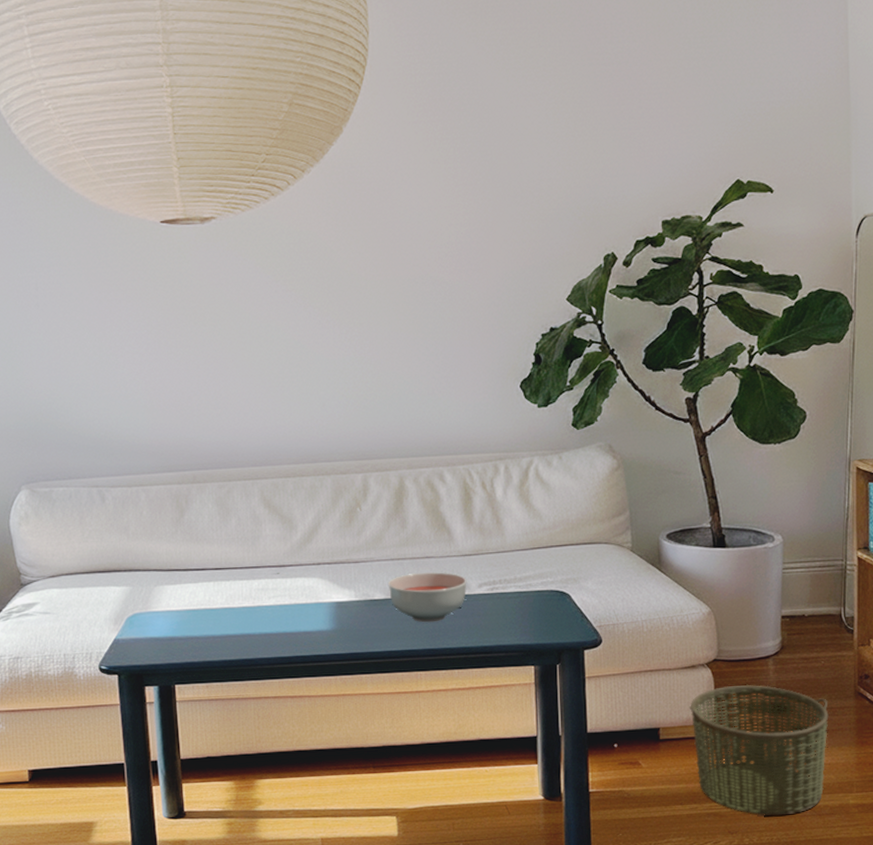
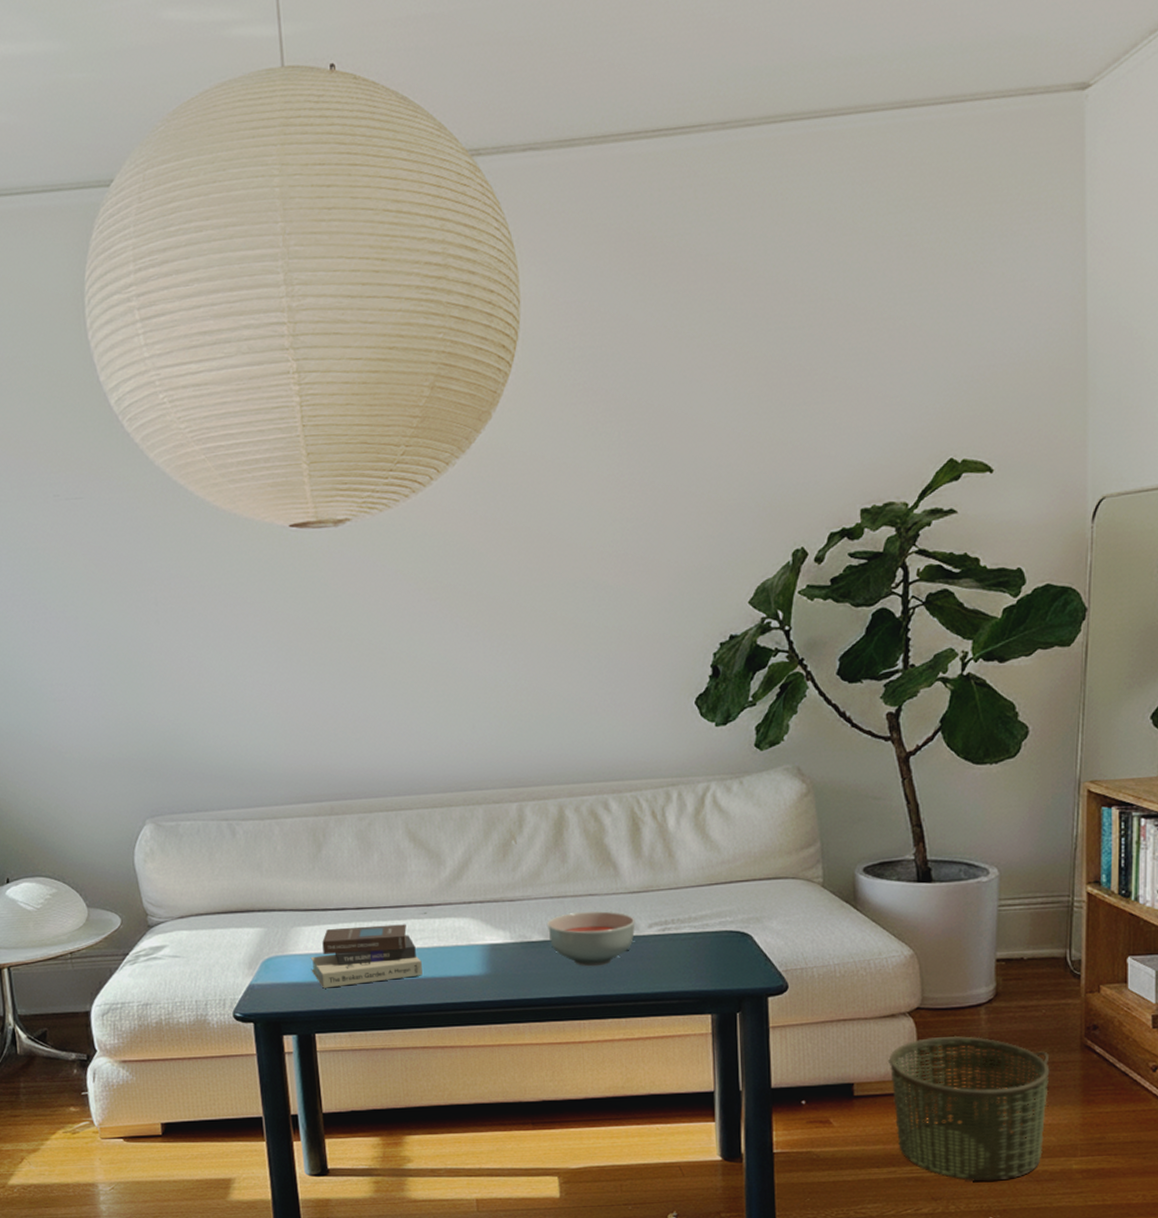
books: none [171,583,275,643] -> present [310,924,423,989]

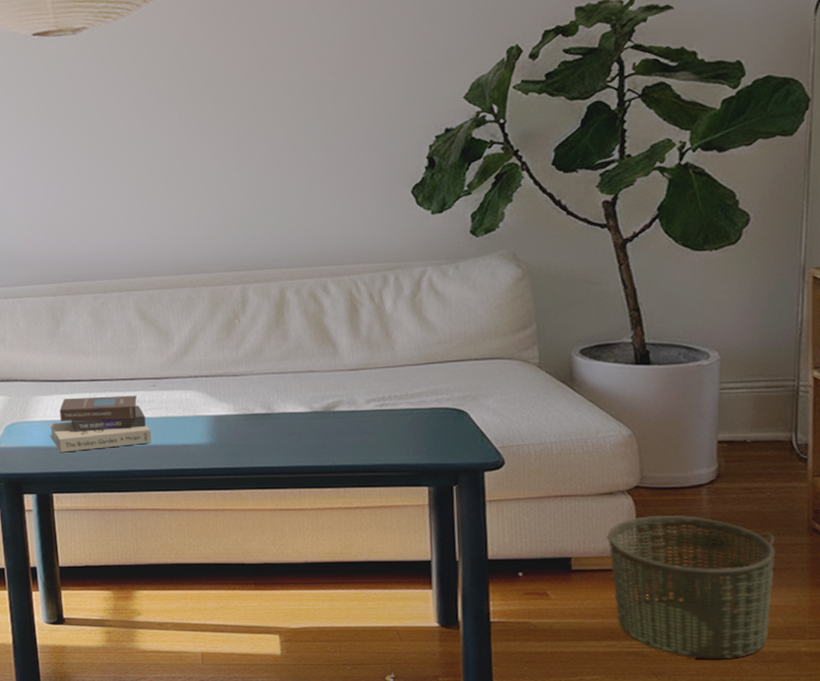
bowl: present [546,911,636,967] -> none [268,387,354,439]

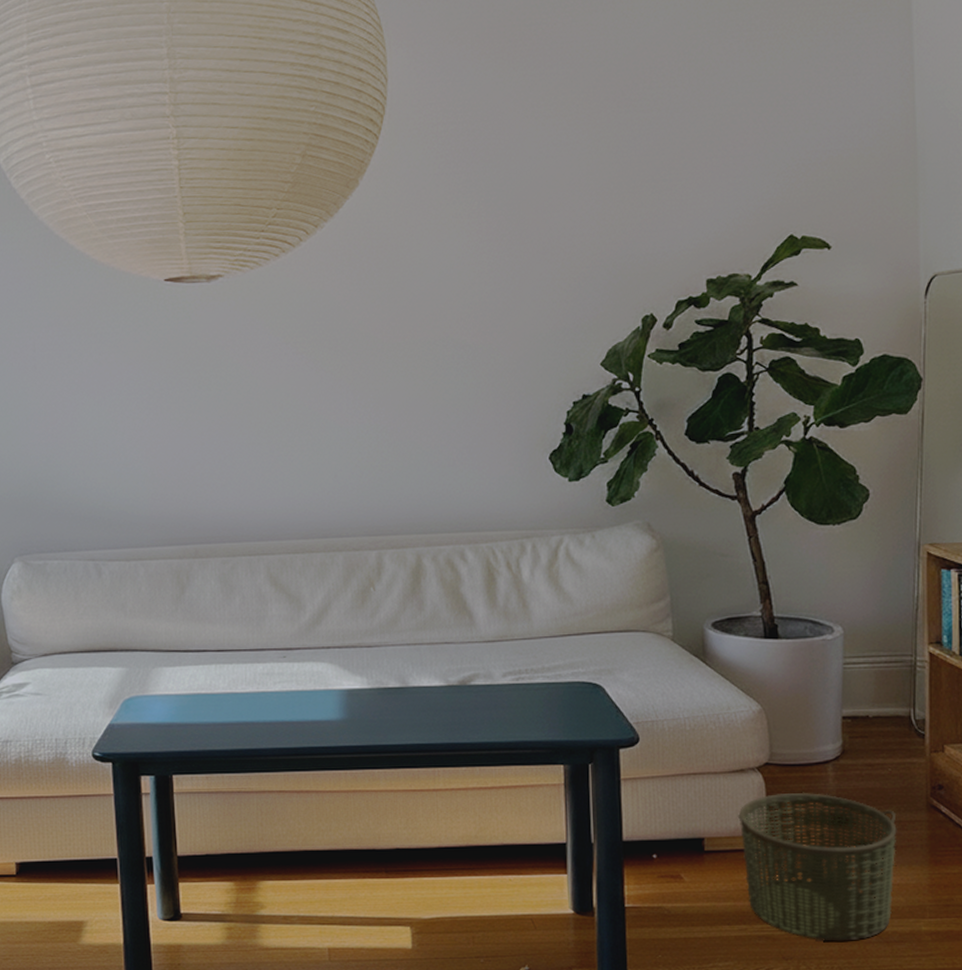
books: present [48,395,152,453] -> none [170,667,280,730]

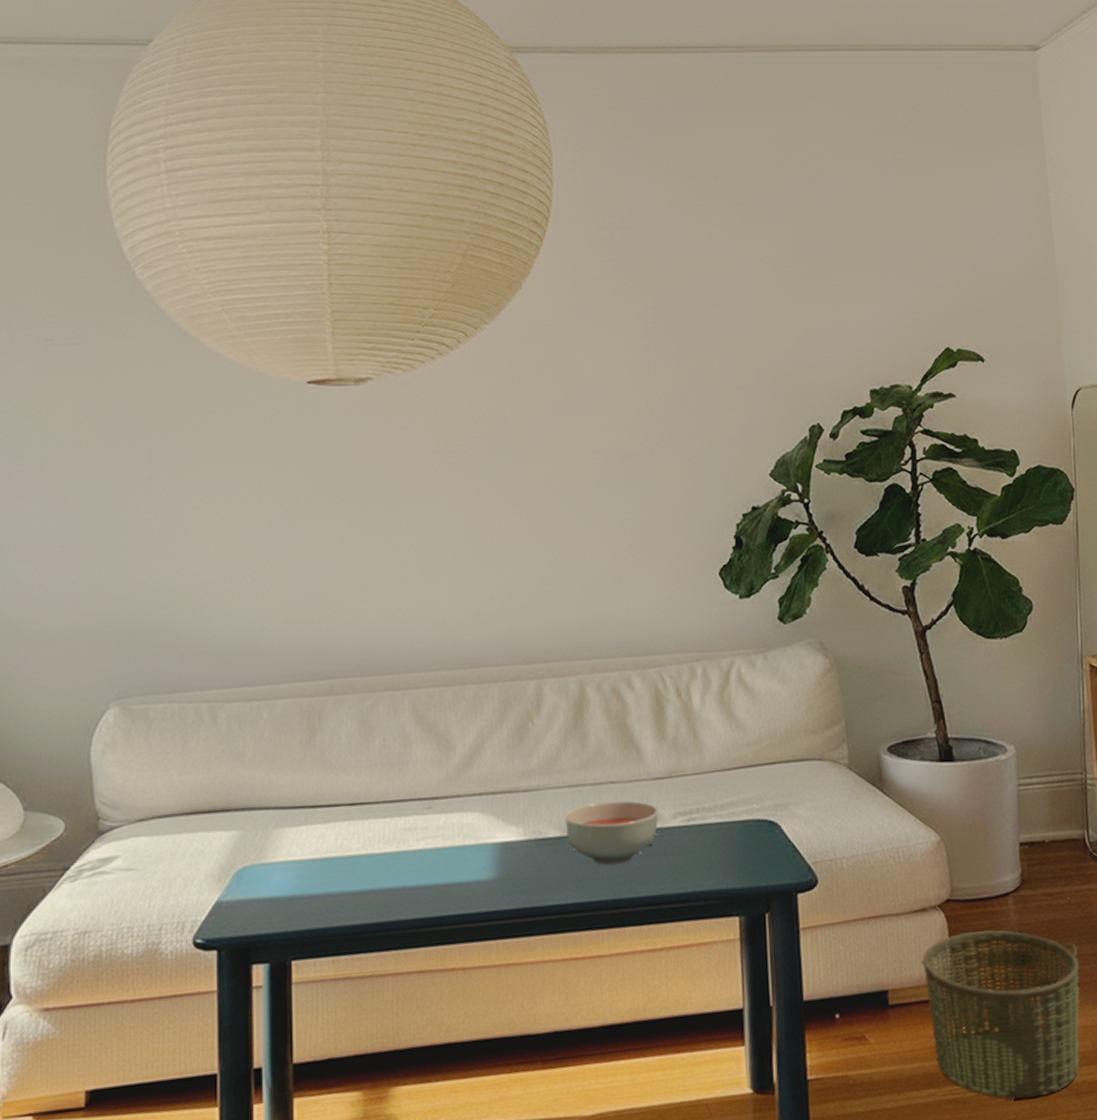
bowl: none [403,659,490,715] -> present [563,800,659,866]

